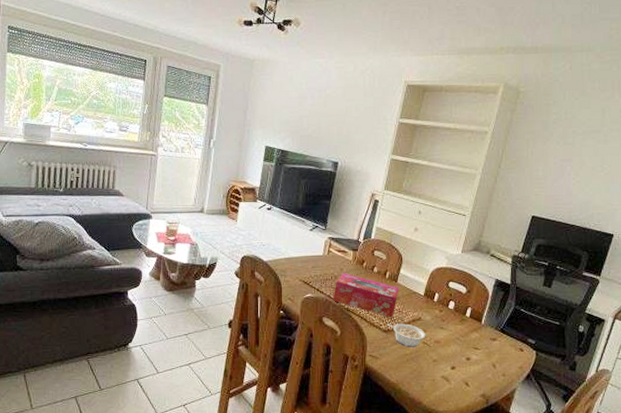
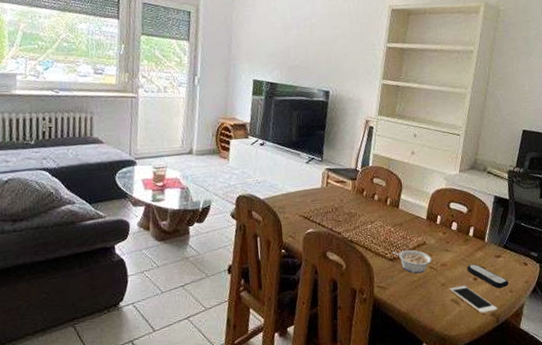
tissue box: present [333,273,399,318] -> none [335,204,402,246]
cell phone: none [440,363,488,394] -> present [449,285,498,314]
remote control: none [460,344,502,371] -> present [466,264,509,289]

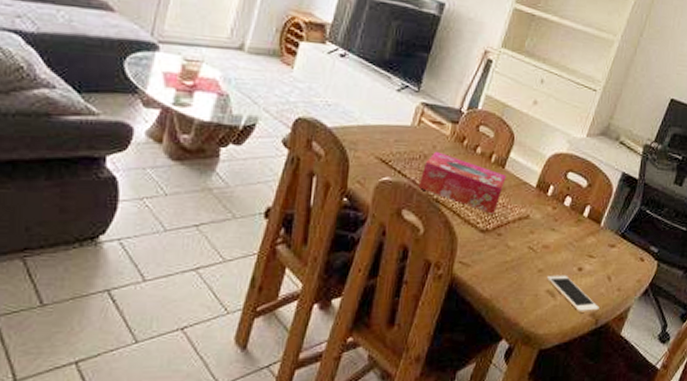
tissue box: none [335,204,402,246] -> present [418,152,507,214]
legume: present [393,249,432,274] -> none [486,220,533,253]
remote control: present [466,264,509,289] -> none [572,250,618,284]

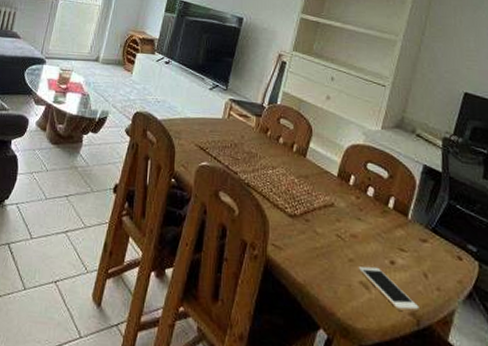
tissue box: present [418,152,507,214] -> none [231,141,309,201]

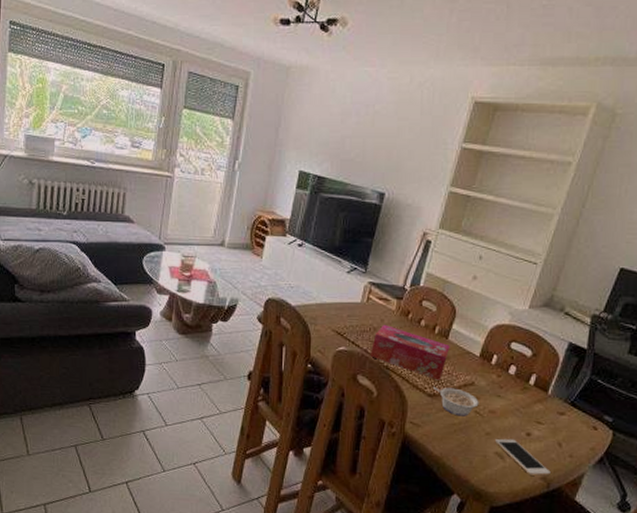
tissue box: none [231,141,309,201] -> present [370,325,450,381]
legume: none [294,206,340,240] -> present [433,386,479,416]

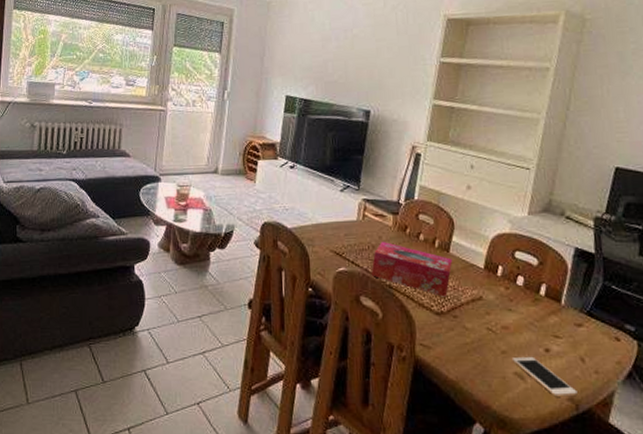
legume: present [433,386,479,416] -> none [440,303,490,335]

